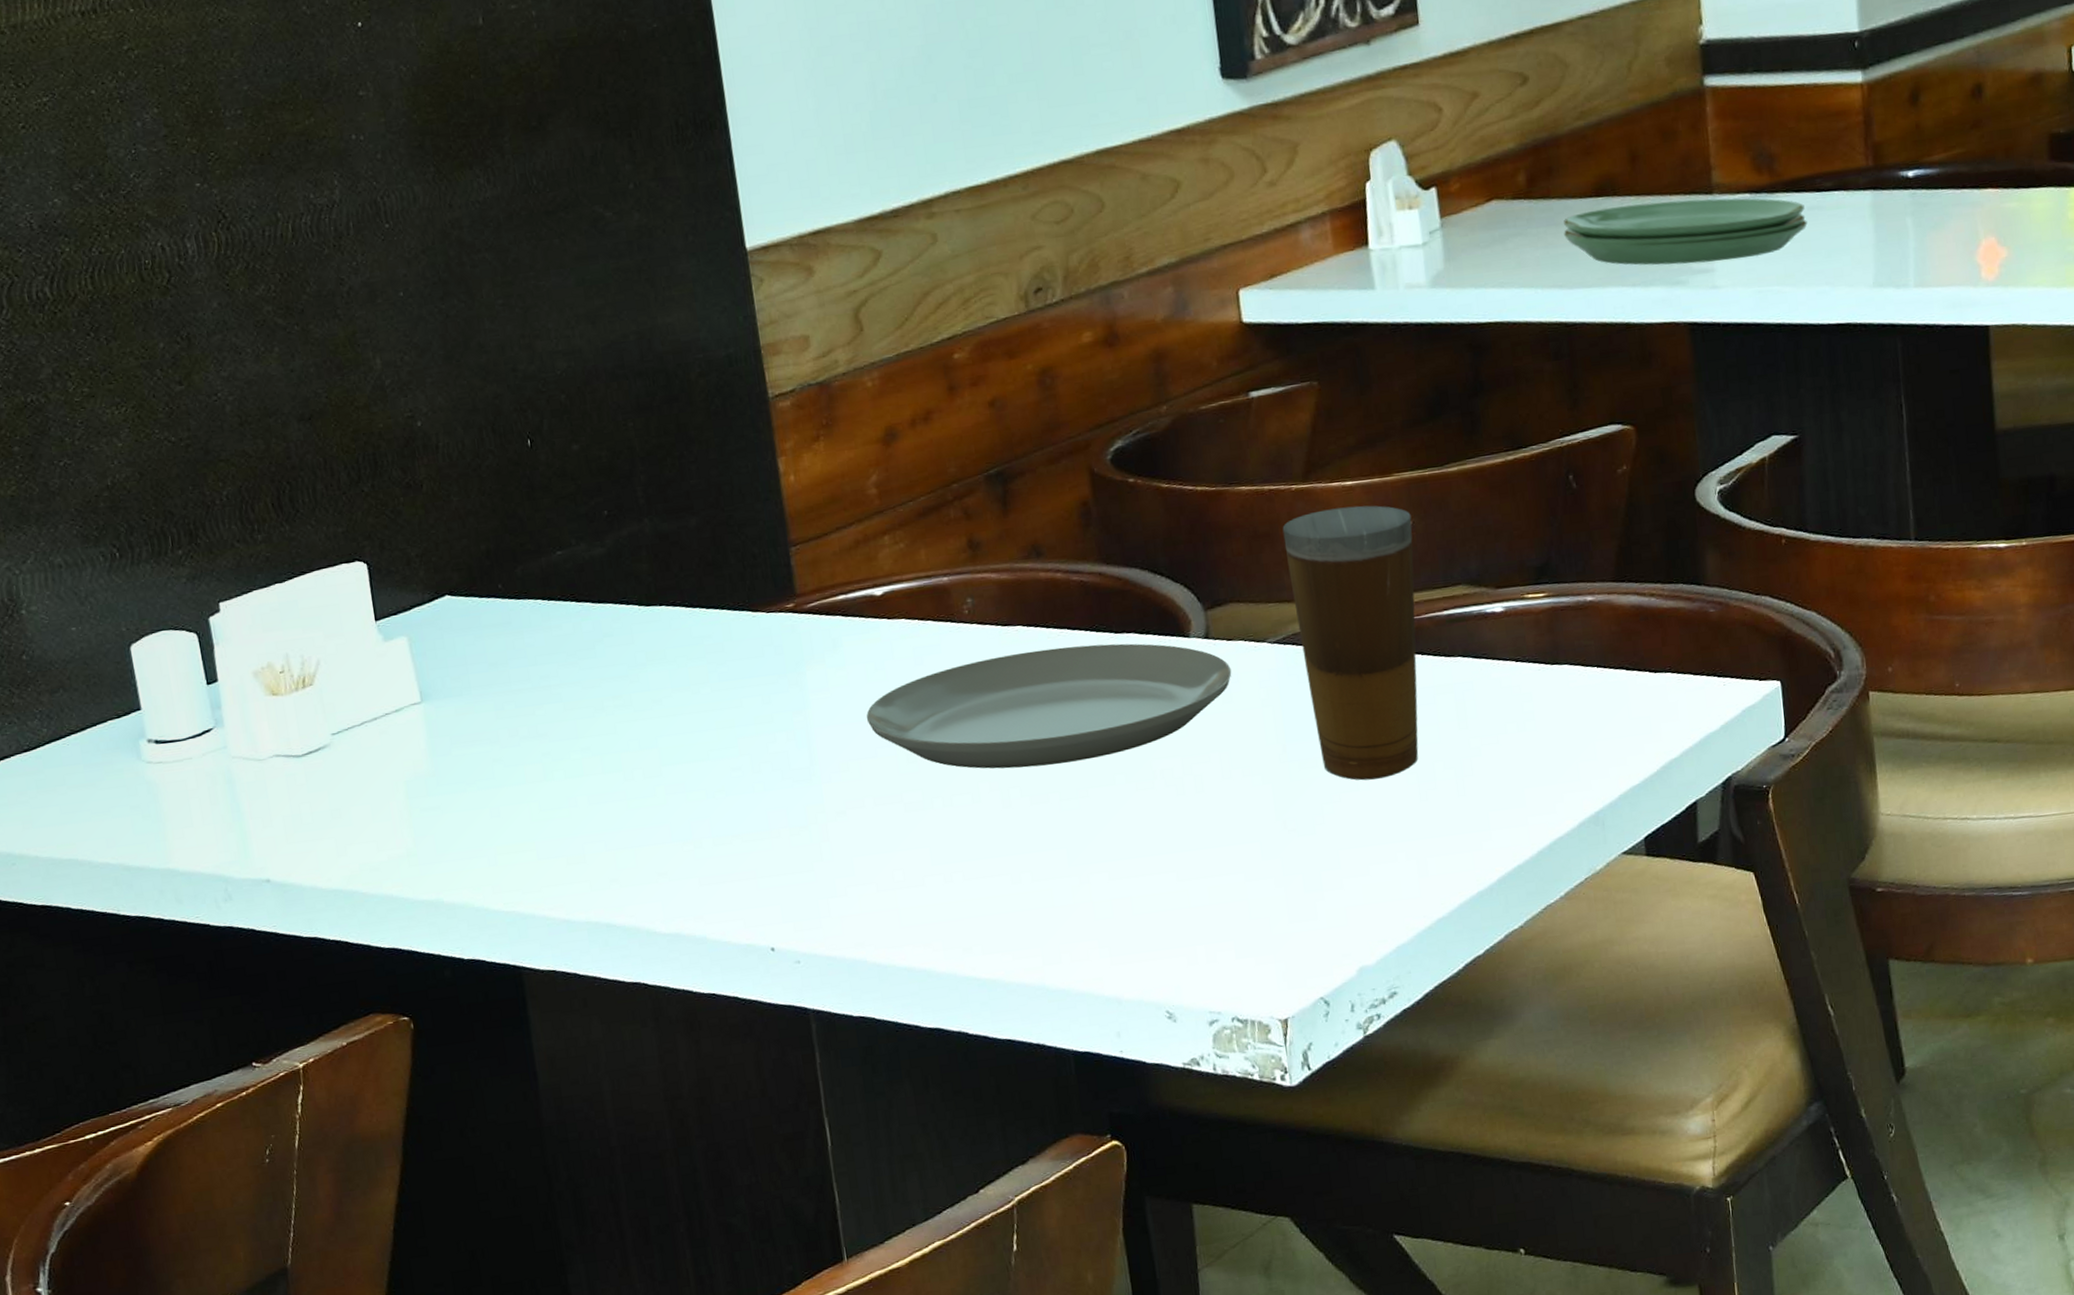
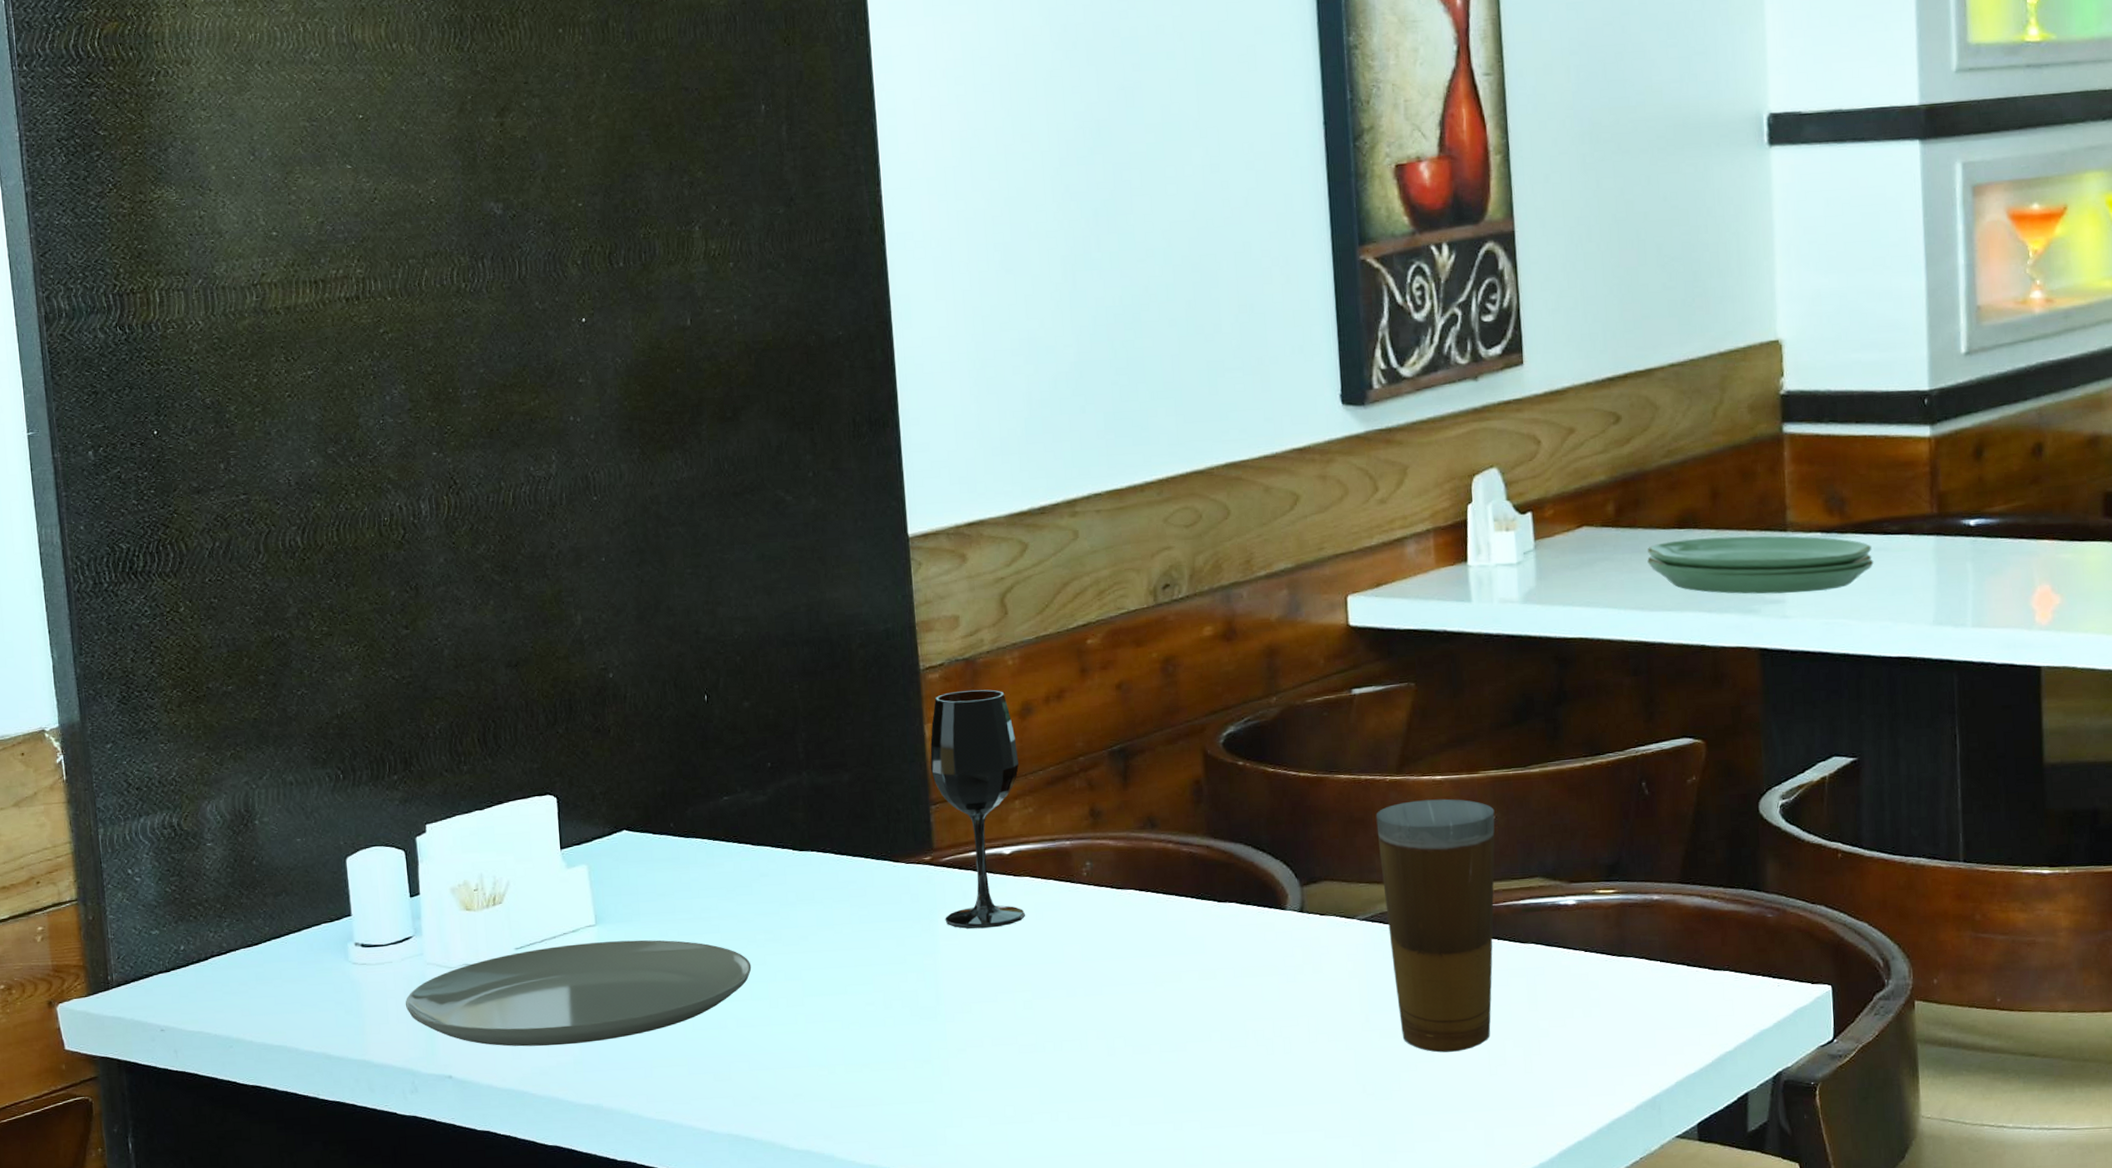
plate: none [210,713,601,843] -> present [405,940,752,1047]
wine glass: none [785,415,904,680] -> present [930,689,1026,929]
plate: present [866,643,1232,769] -> none [989,911,1323,1020]

